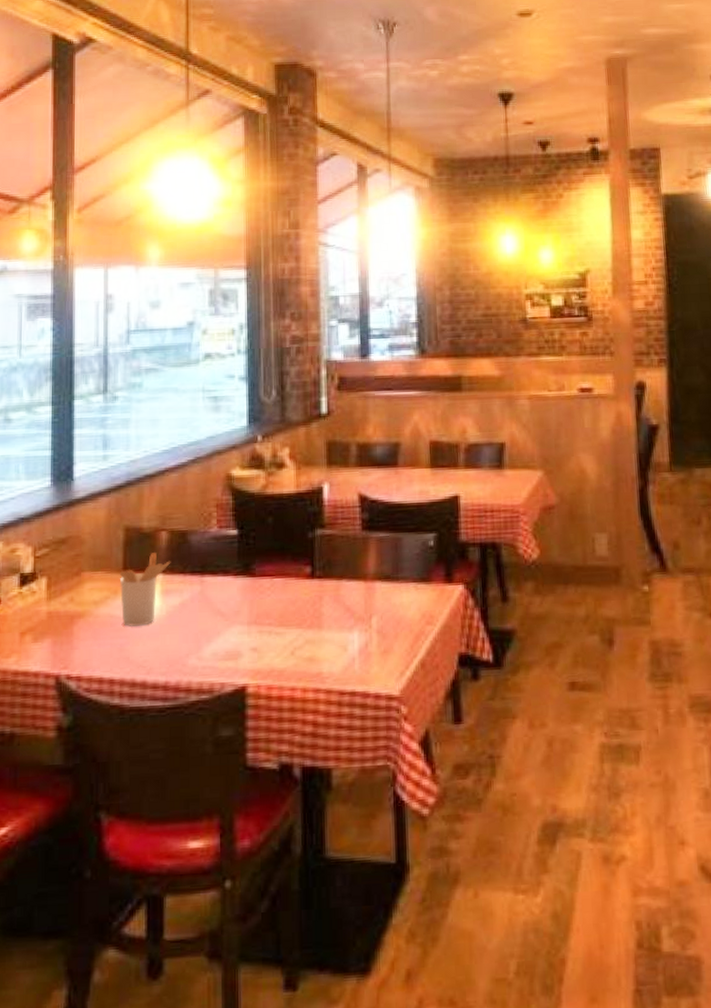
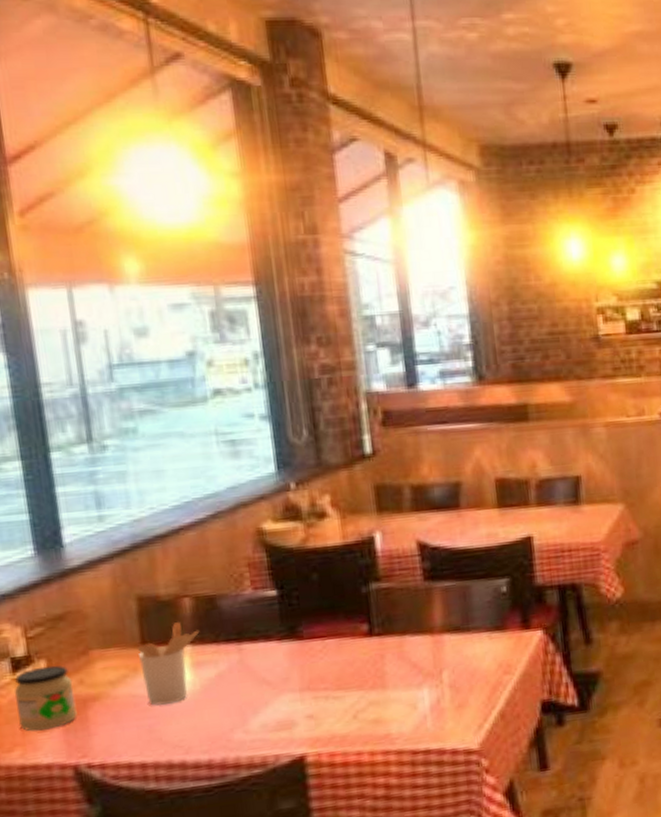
jar: none [18,583,65,641] -> present [13,665,77,731]

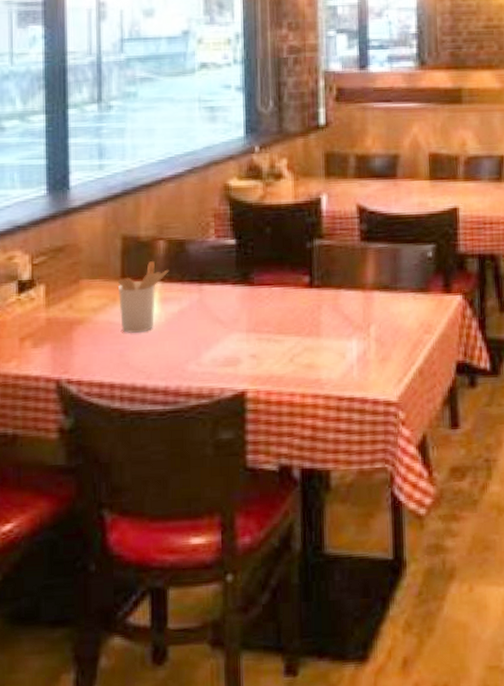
jar: present [13,665,77,731] -> none [17,290,64,346]

